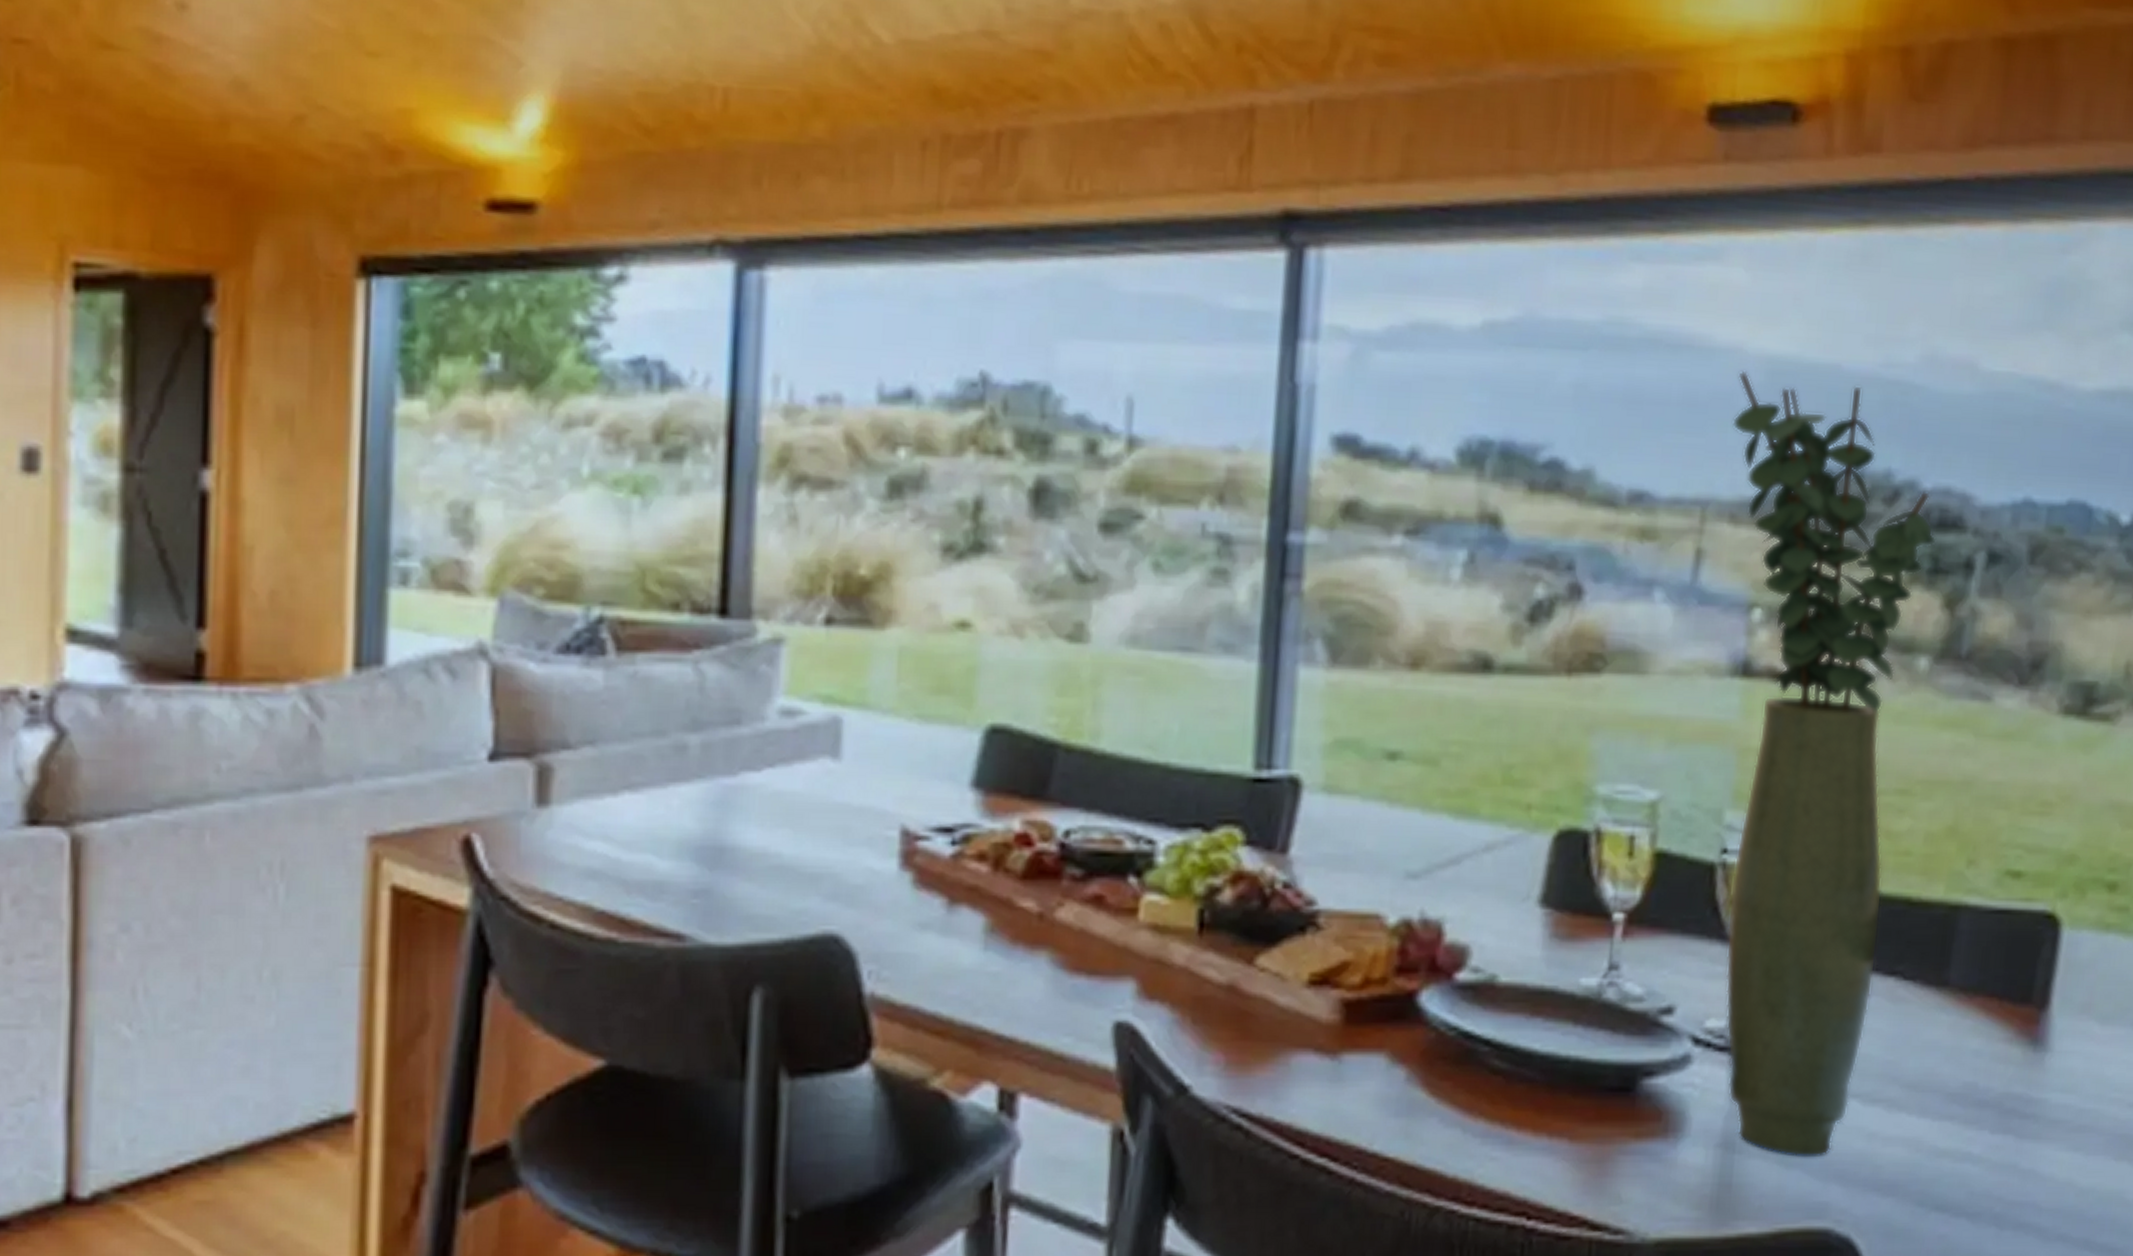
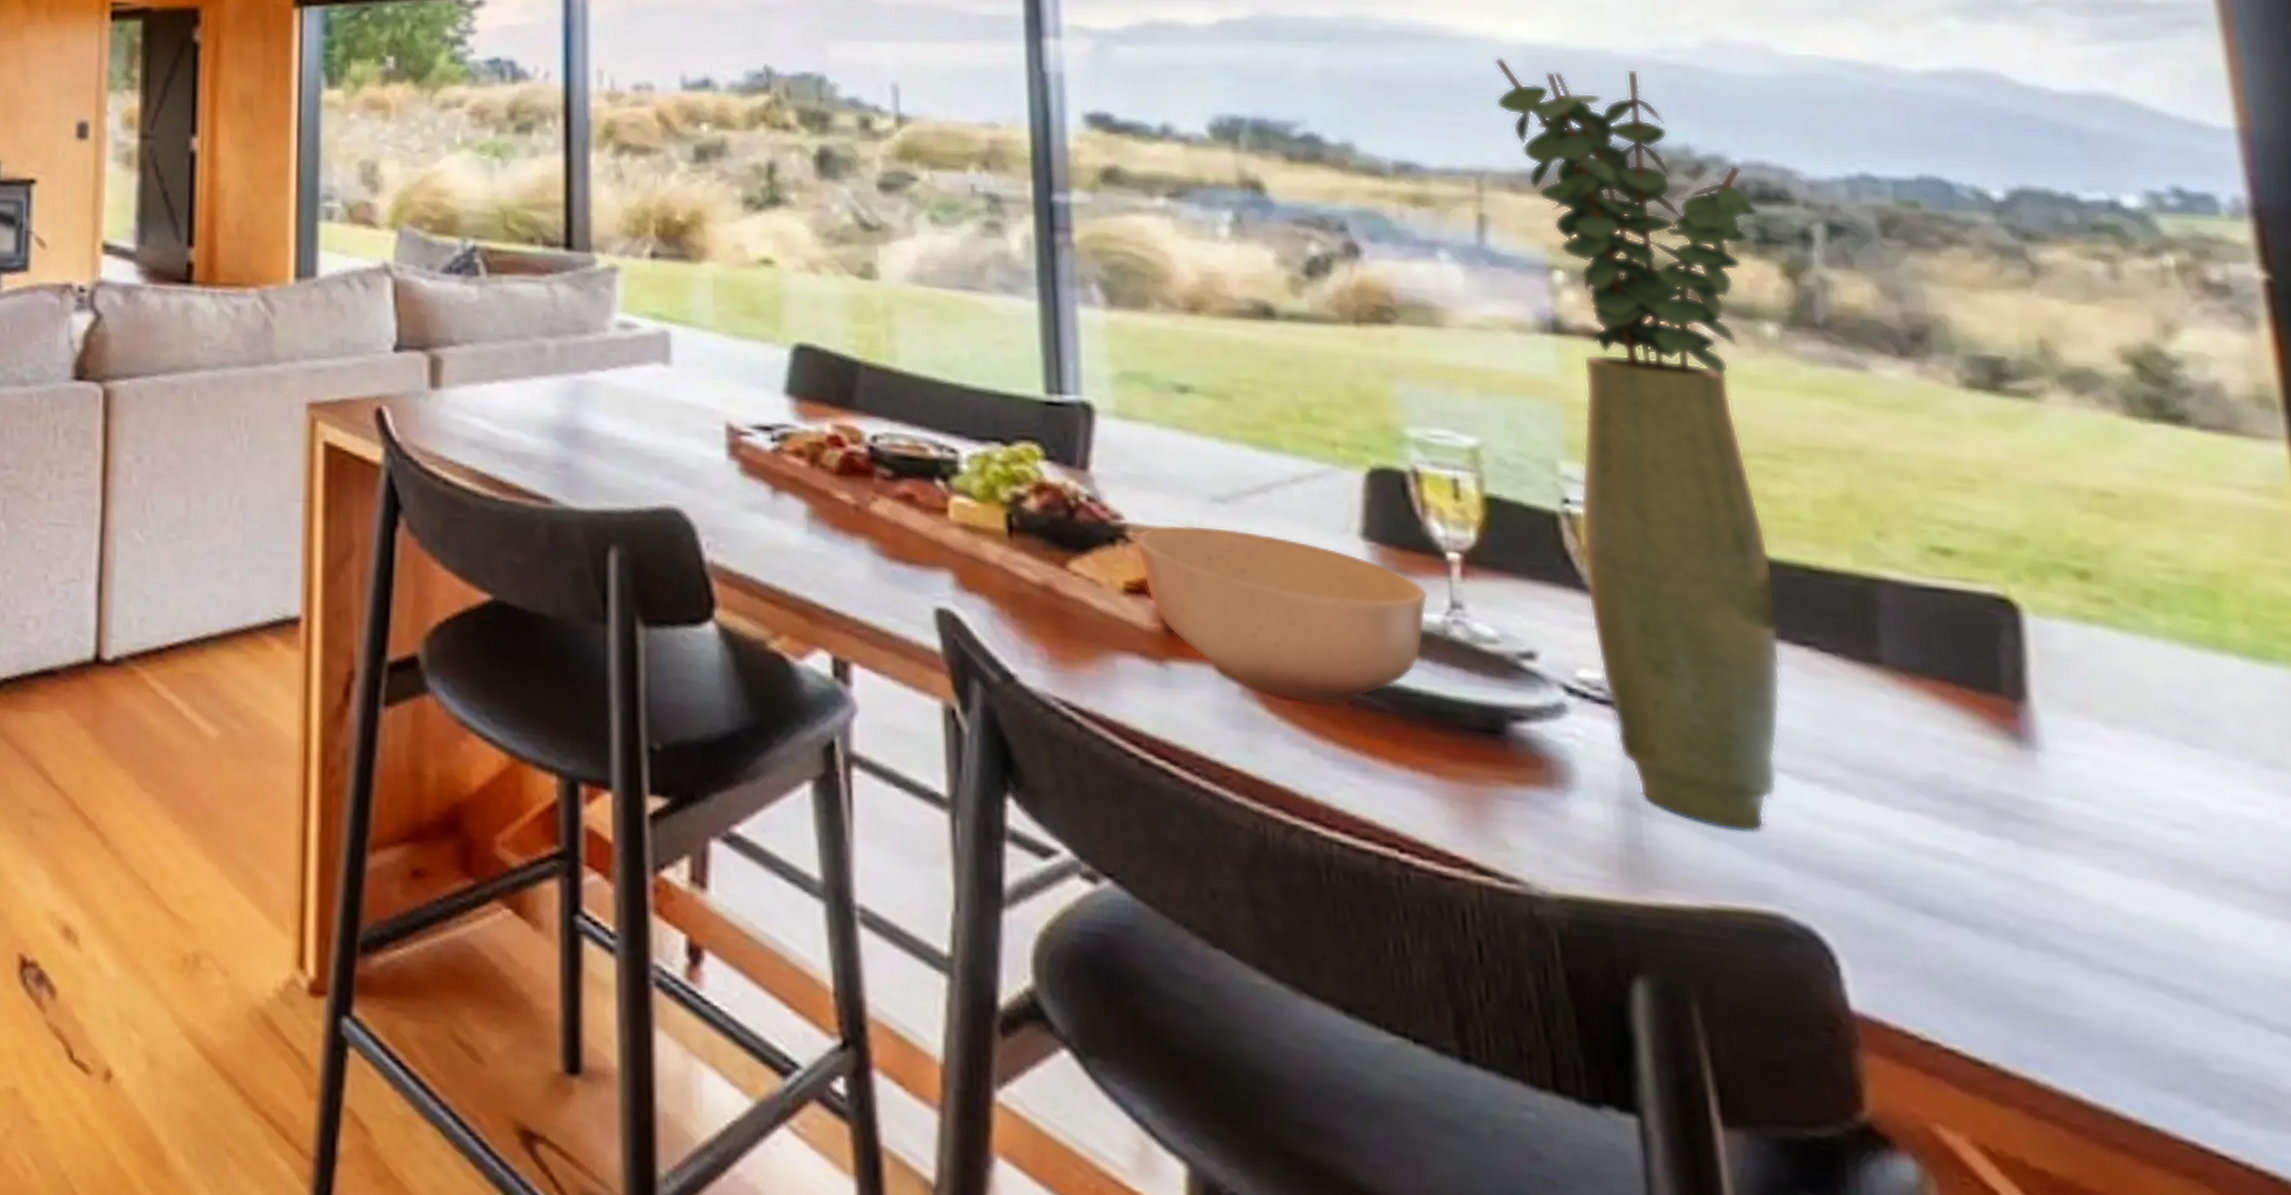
bowl: none [1326,906,1590,1080] -> present [1136,525,1428,705]

